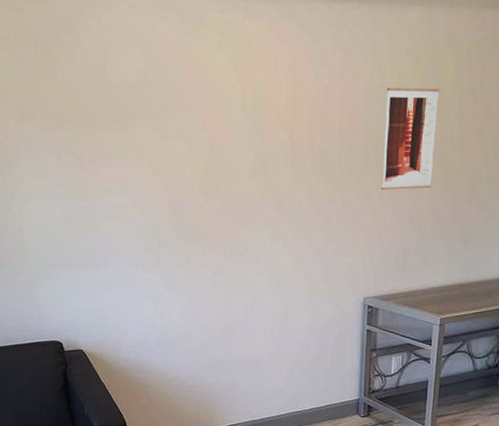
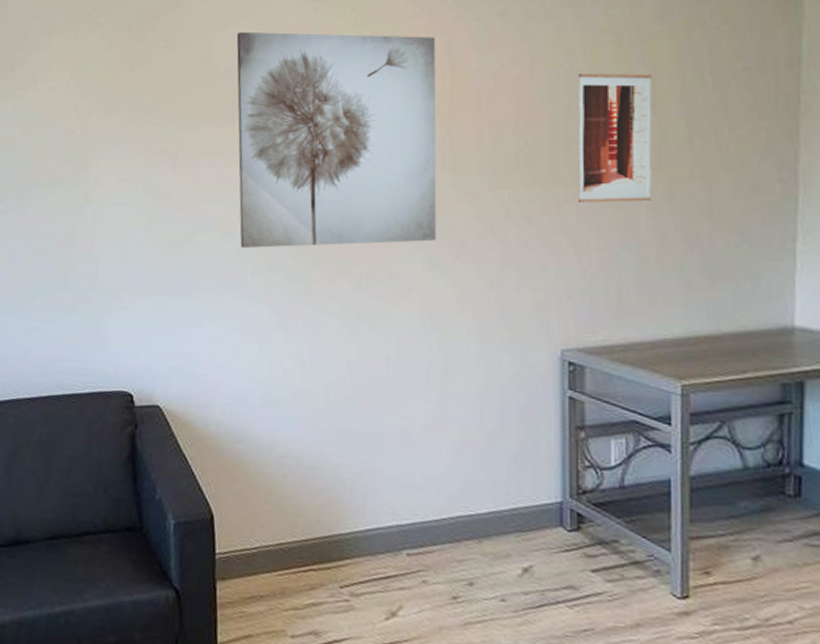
wall art: none [125,49,282,231] -> present [236,31,437,249]

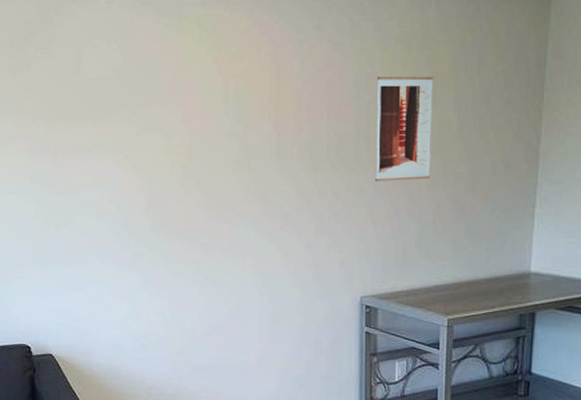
wall art: present [236,31,437,249] -> none [101,44,266,227]

